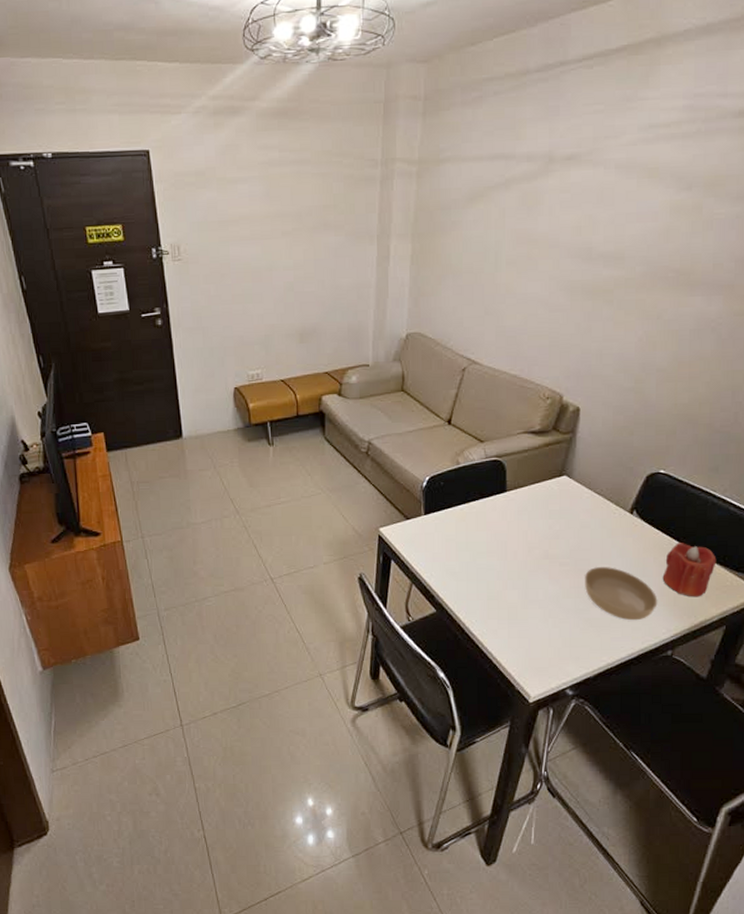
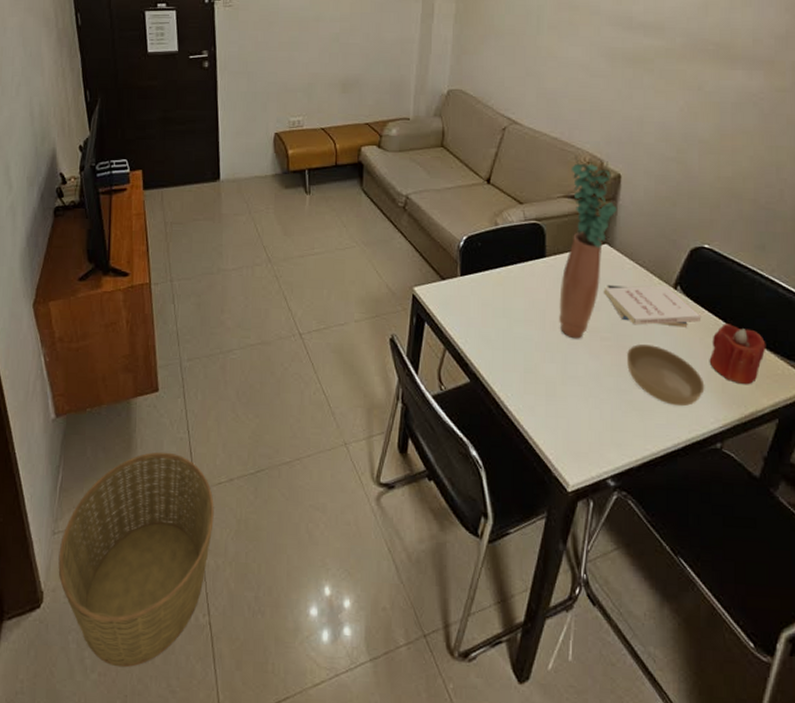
basket: none [59,693,201,878] -> present [58,451,214,668]
vase: none [520,391,576,566] -> present [559,155,618,339]
books: none [563,510,656,550] -> present [604,285,702,328]

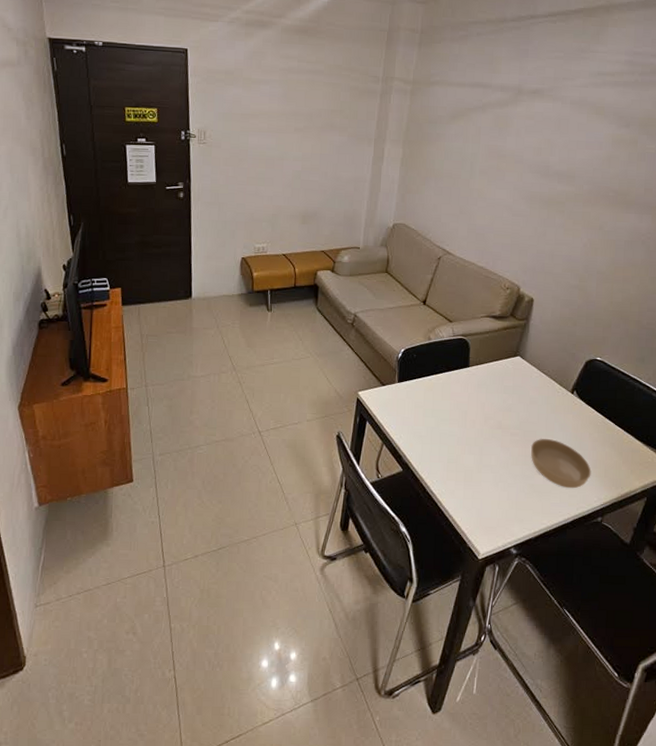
basket: present [58,451,214,668] -> none [39,534,181,717]
vase: present [559,155,618,339] -> none [478,282,530,435]
books: present [604,285,702,328] -> none [515,390,592,425]
candle: present [709,324,766,385] -> none [596,422,641,471]

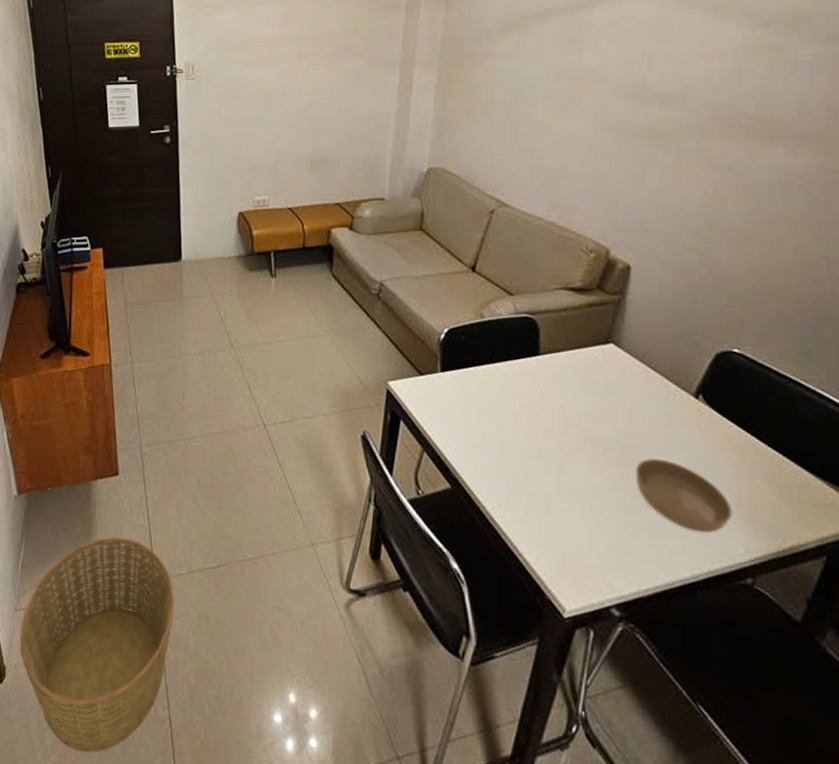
basket: none [39,534,181,717] -> present [20,537,175,753]

